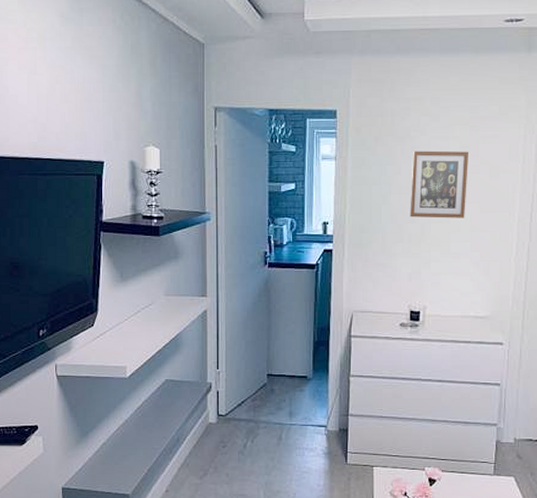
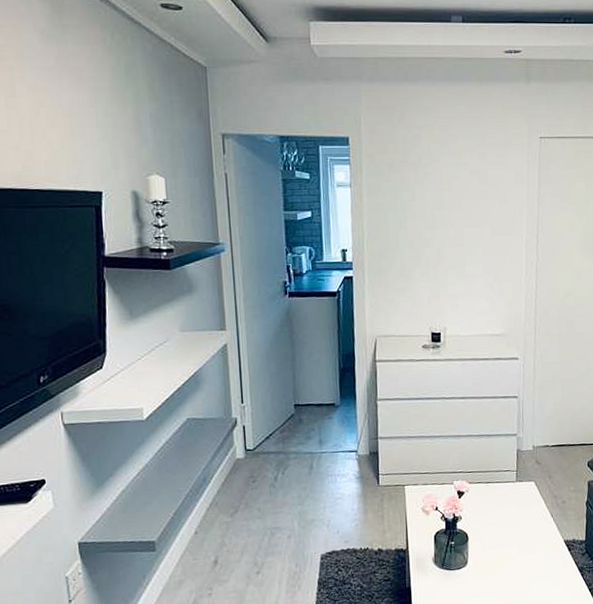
picture frame: present [410,150,468,218] -> none [425,176,478,242]

